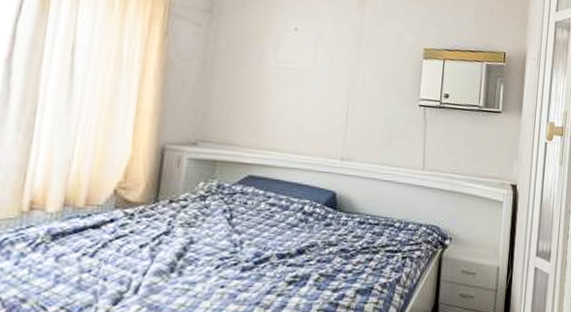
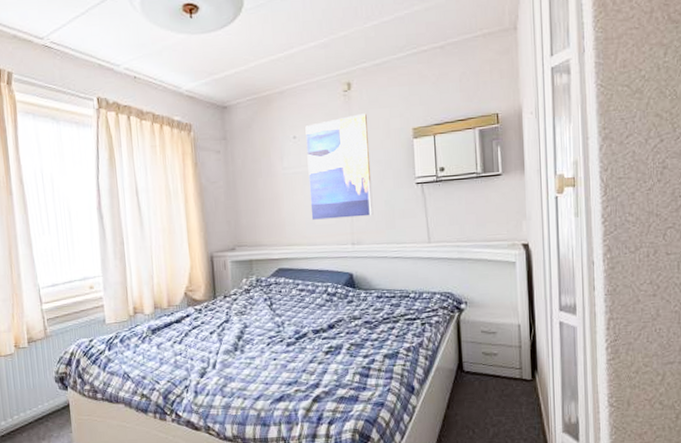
wall art: none [299,19,380,132] -> present [305,114,374,220]

